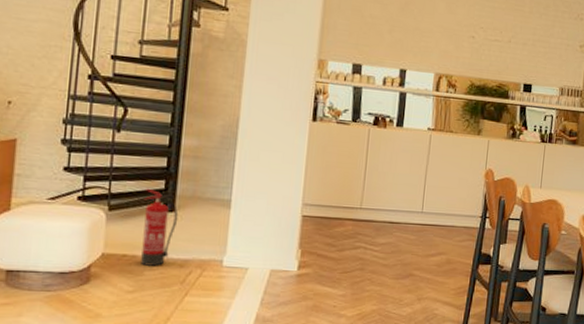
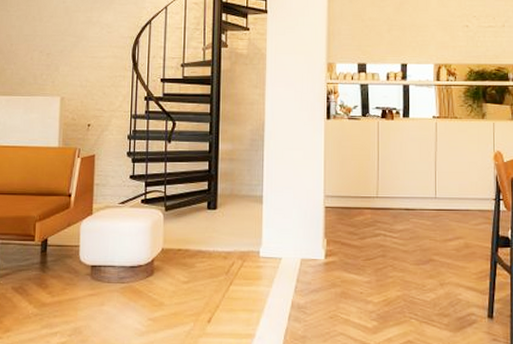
fire extinguisher: present [141,188,178,266] -> none [192,189,220,259]

